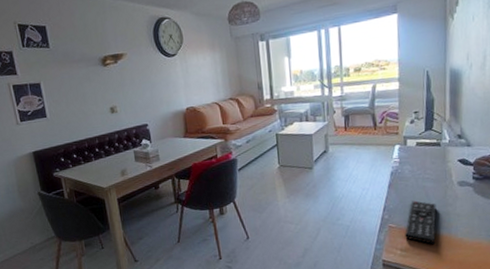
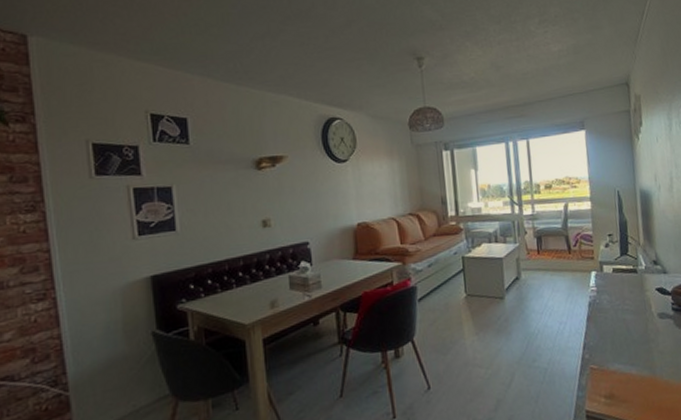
remote control: present [405,200,437,244] -> none [608,336,641,389]

